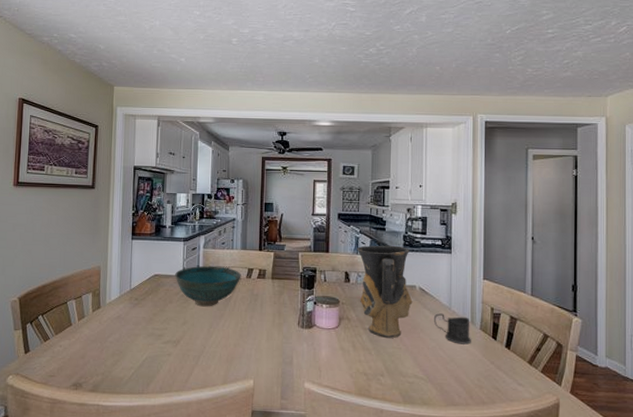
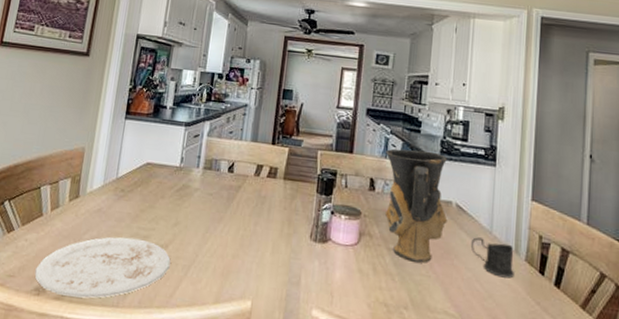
plate: none [71,337,183,389] -> present [34,237,171,298]
bowl: present [175,265,241,307] -> none [170,156,249,207]

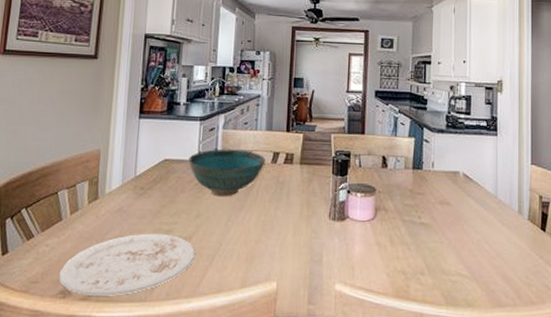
bowl: none [170,156,249,207] -> present [188,149,266,197]
vase: present [385,149,448,263] -> none [395,126,456,231]
mug: present [470,237,514,278] -> none [478,202,519,237]

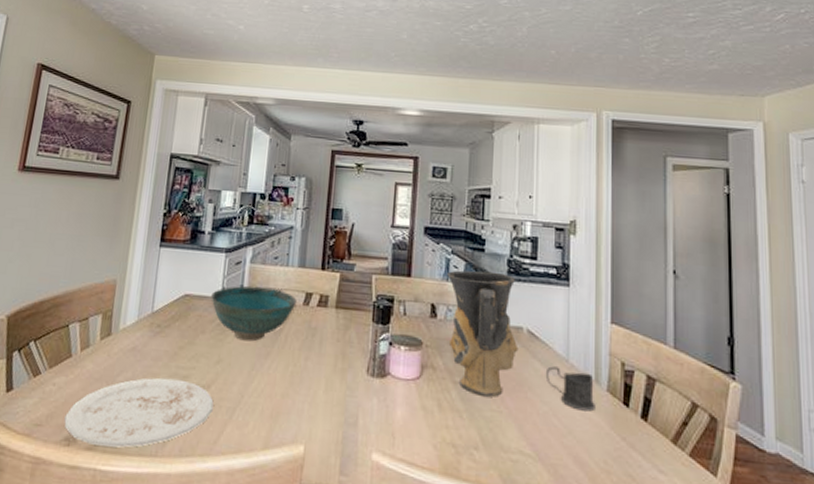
vase: none [395,126,456,231] -> present [447,270,519,397]
mug: none [478,202,519,237] -> present [545,366,595,412]

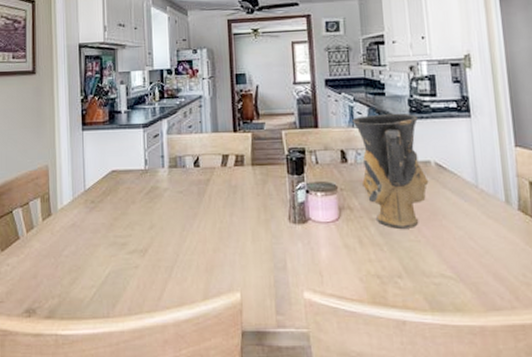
plate: present [64,377,214,448] -> none [22,247,153,313]
bowl: present [211,286,297,342] -> none [136,154,215,206]
mug: present [545,366,595,412] -> none [457,193,509,231]

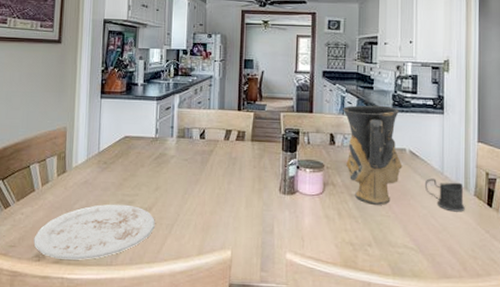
plate: none [22,247,153,313] -> present [33,204,155,260]
mug: none [457,193,509,231] -> present [424,178,465,212]

